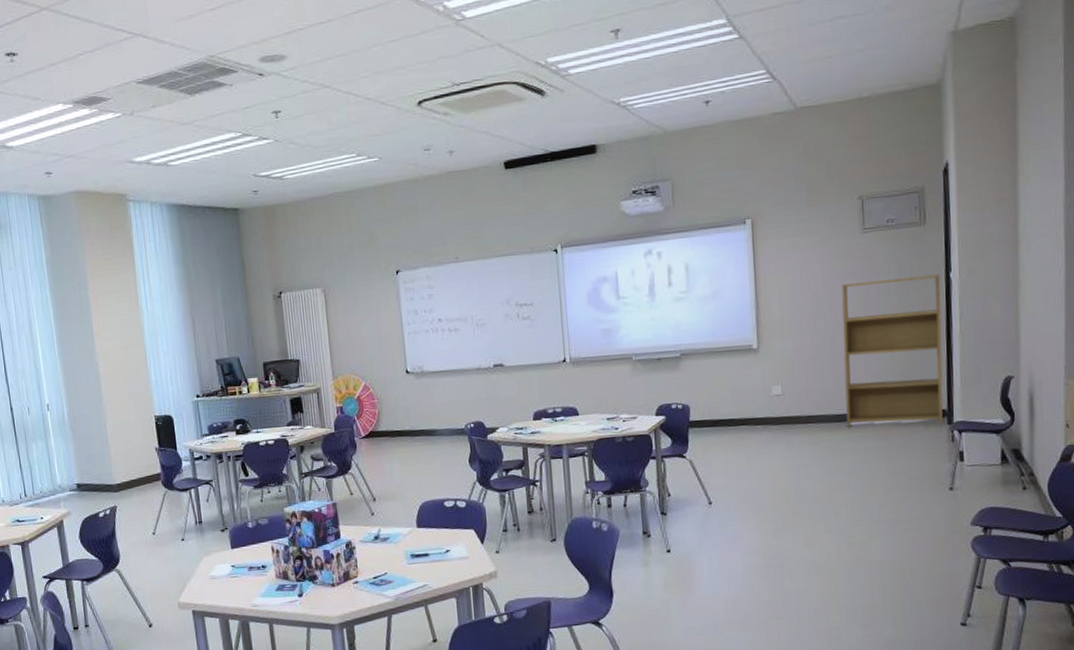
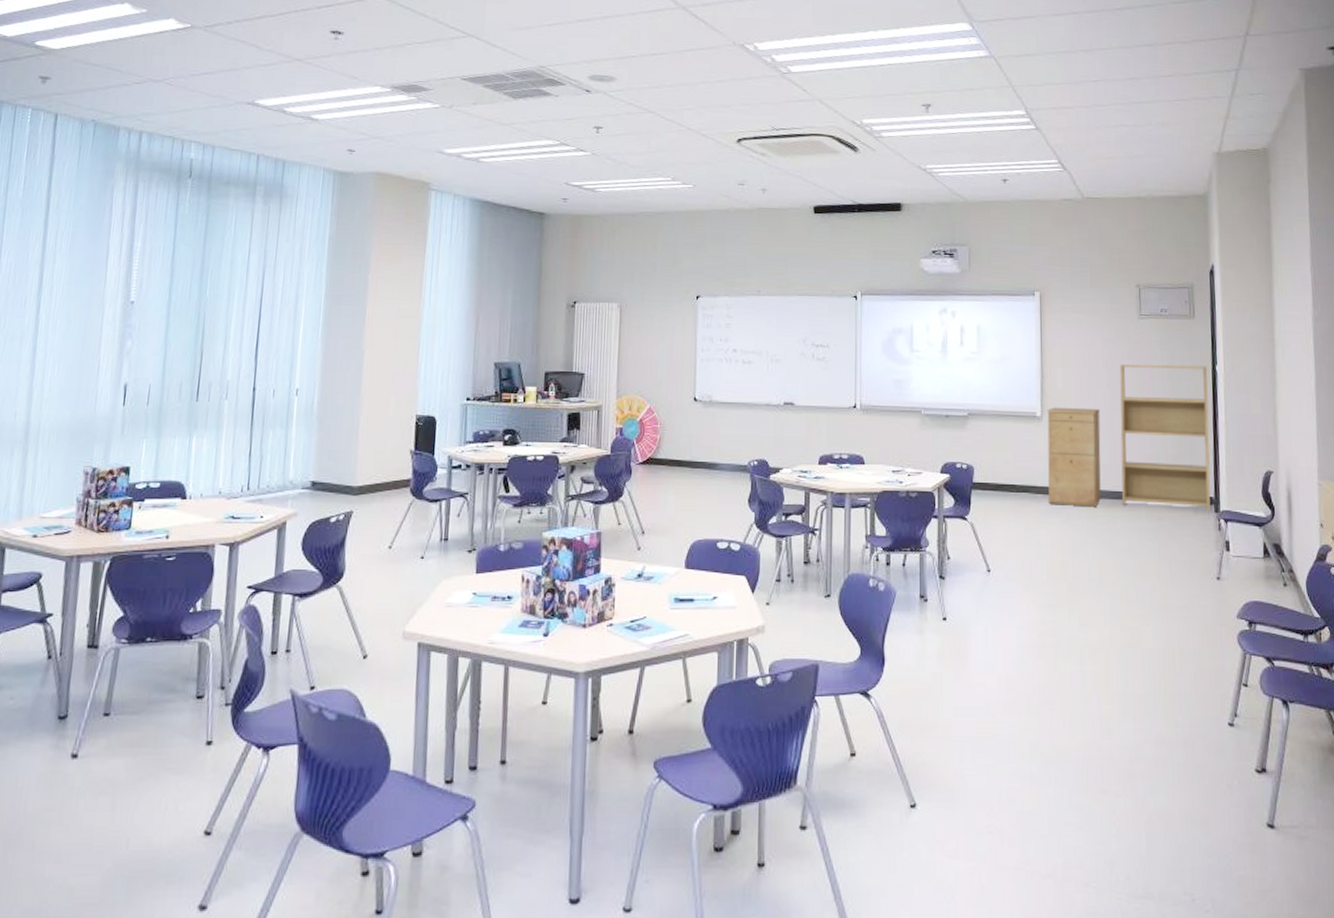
filing cabinet: none [764,333,824,434] -> present [1047,407,1101,507]

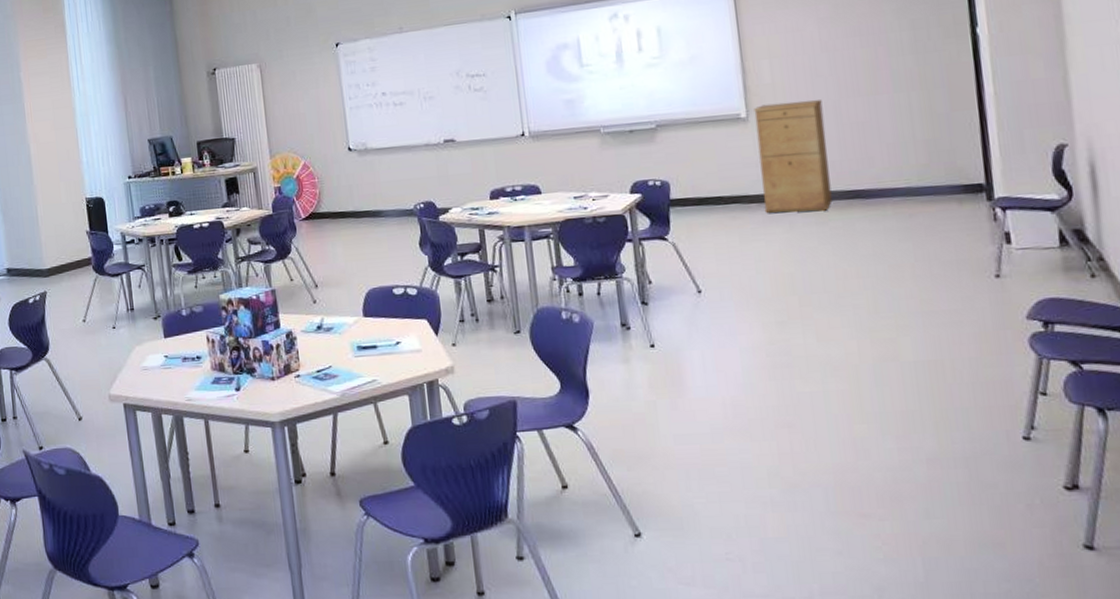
bookshelf: present [1119,364,1211,511] -> none [843,29,981,205]

